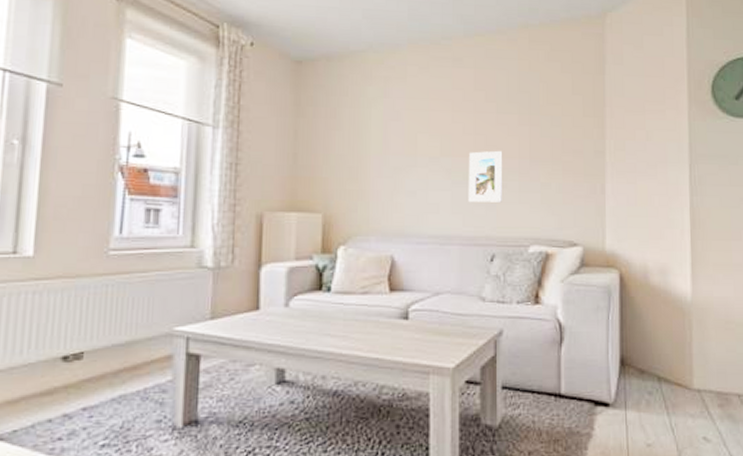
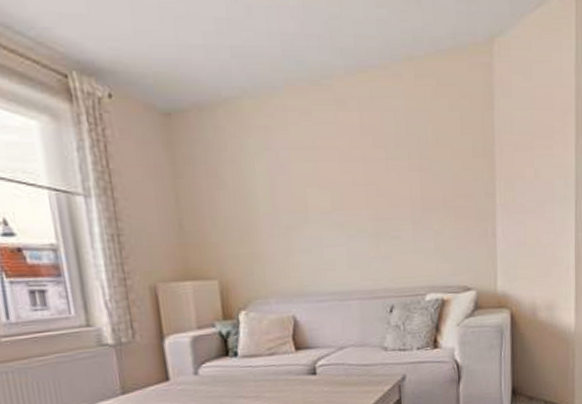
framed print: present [468,150,503,202] -> none [360,200,397,256]

